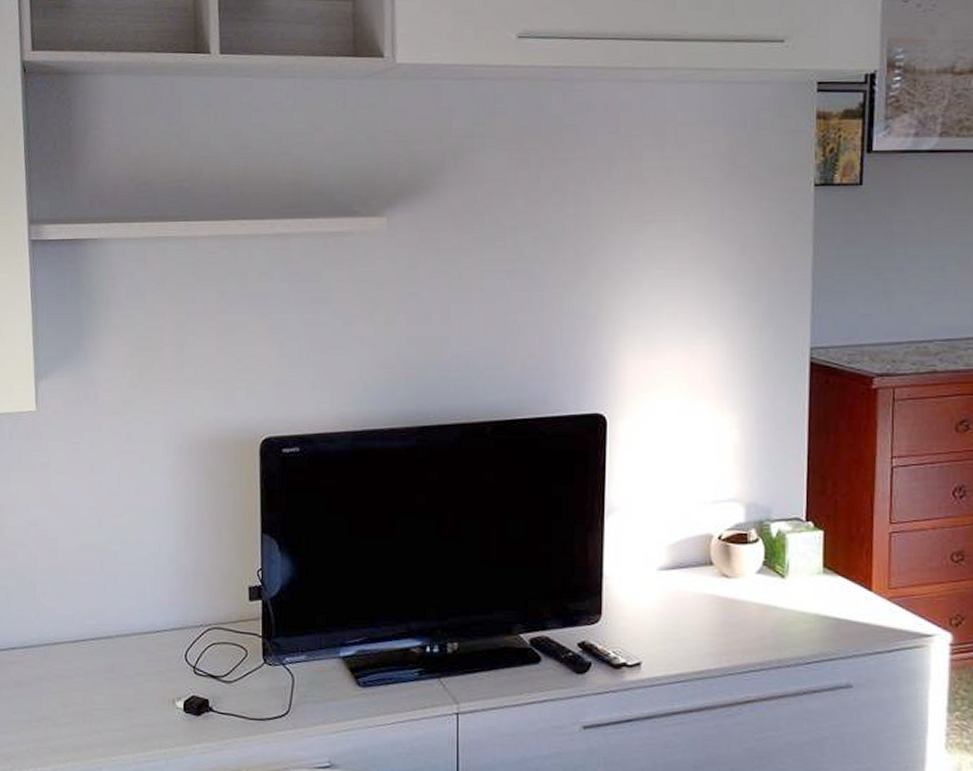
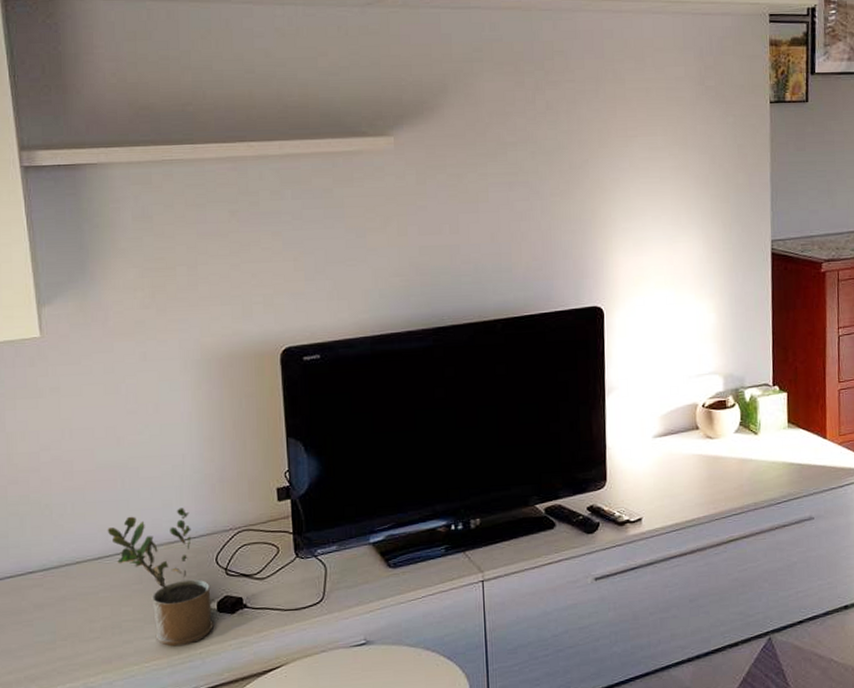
potted plant: none [84,597,179,743] -> present [107,507,214,647]

